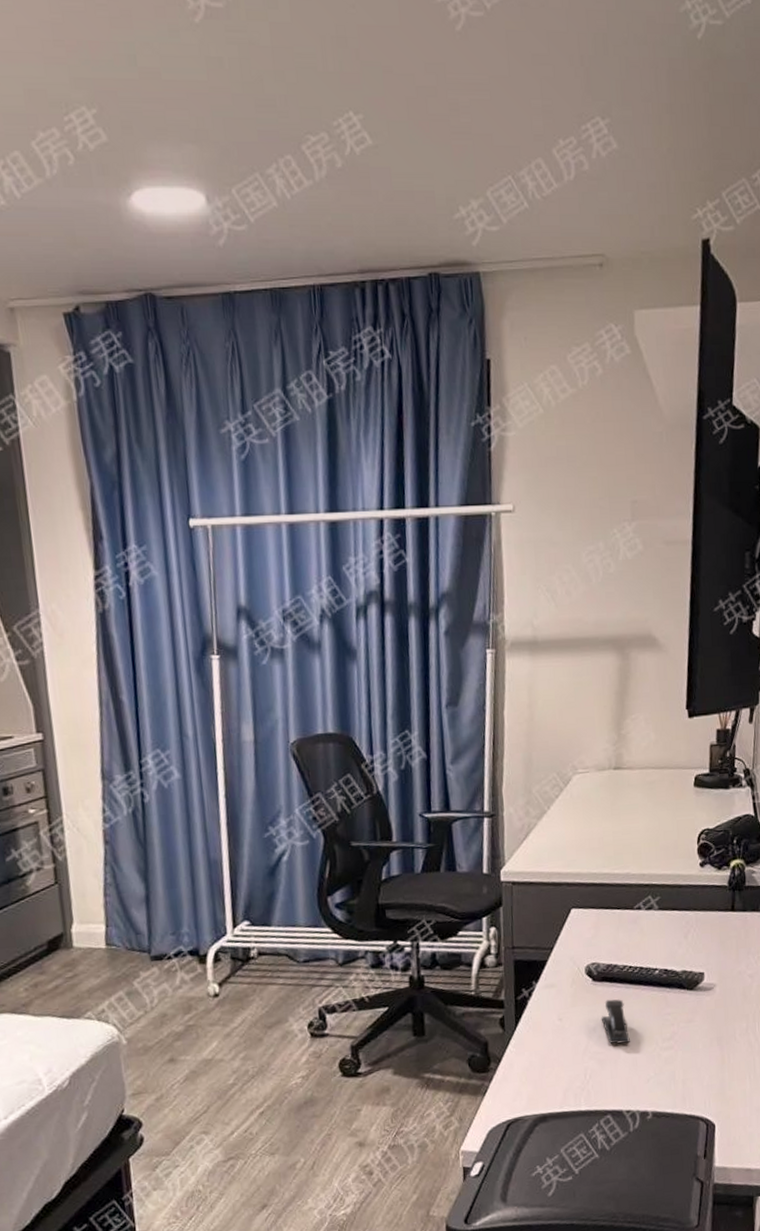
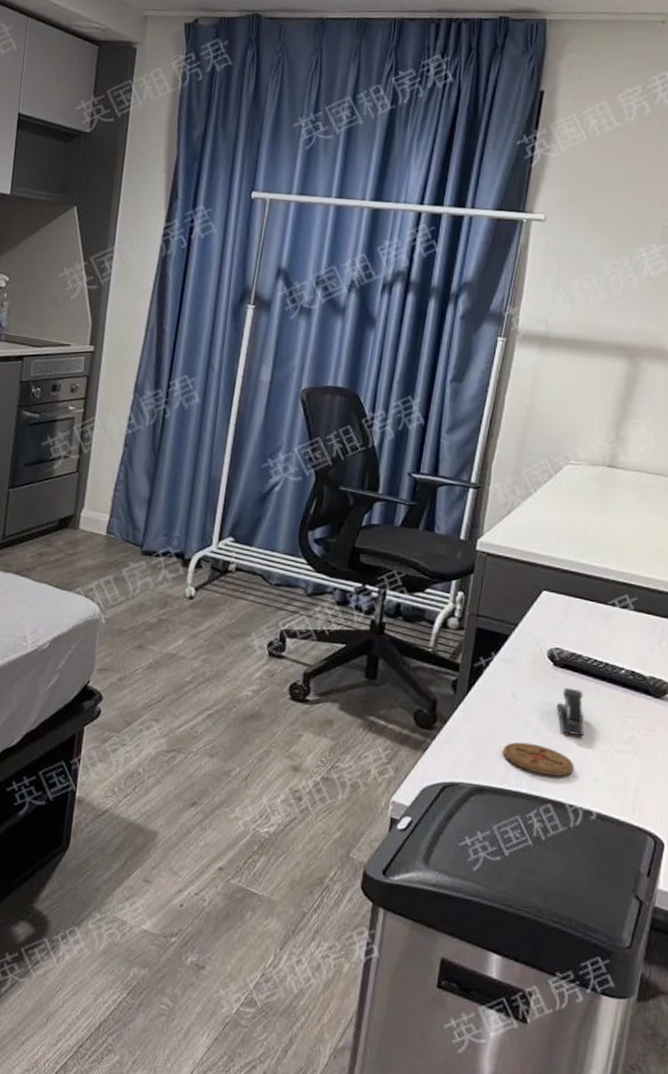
coaster: none [558,1061,626,1089] -> present [503,742,574,776]

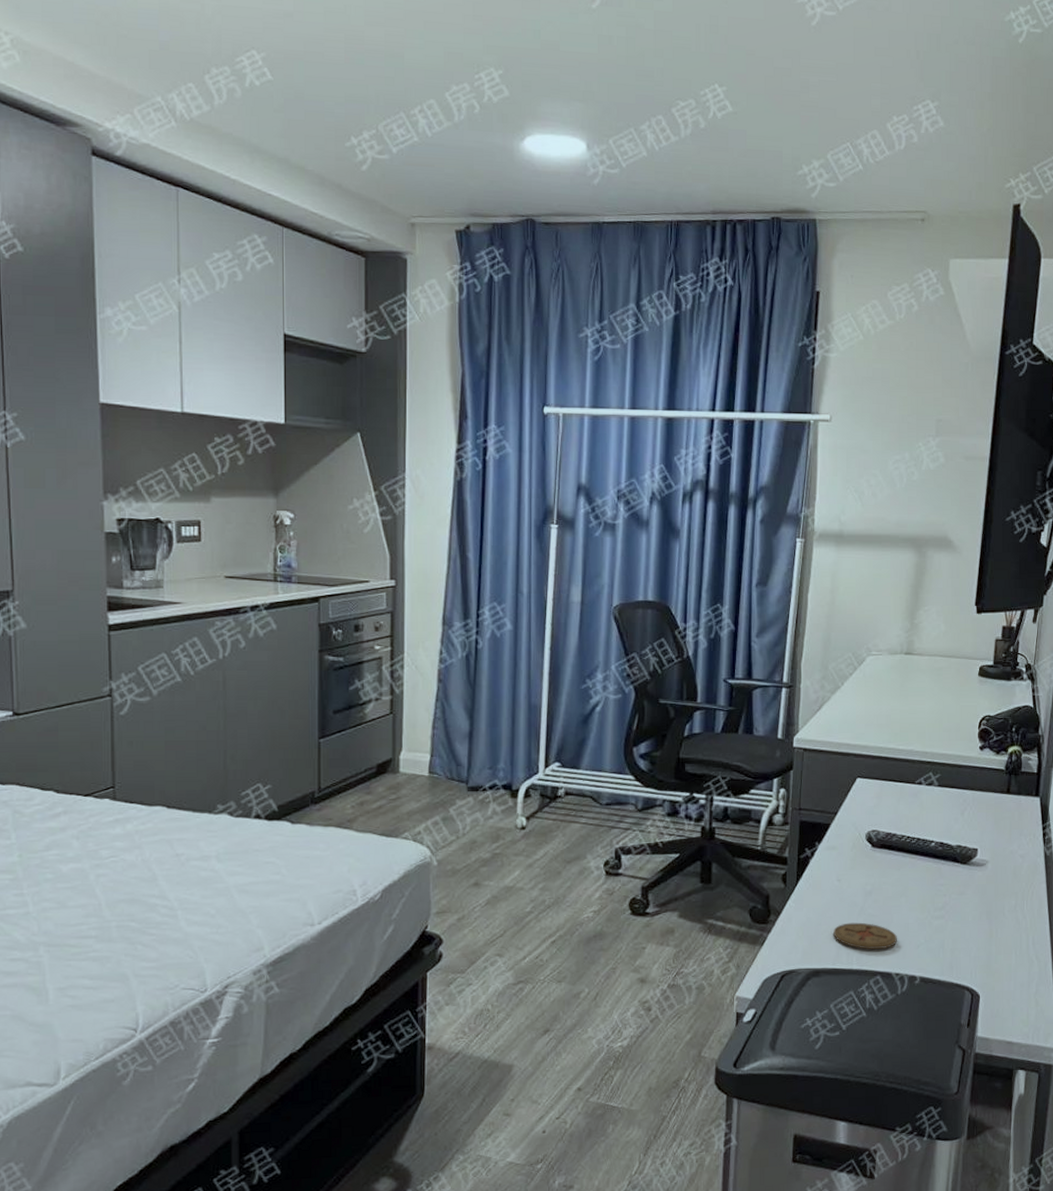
stapler: present [556,687,584,737] -> none [877,866,903,909]

